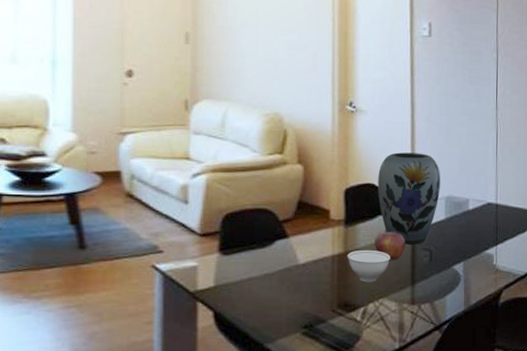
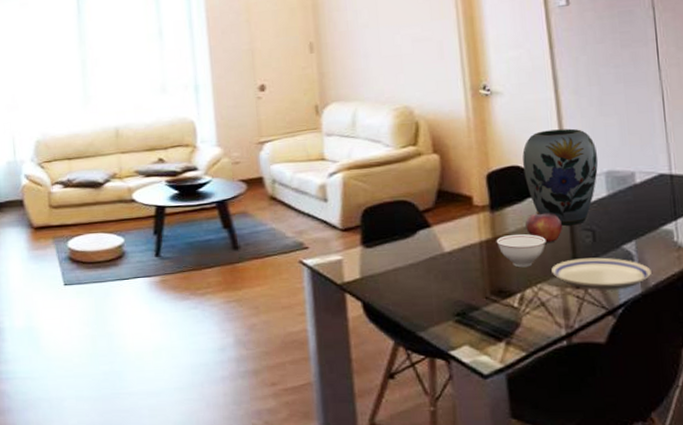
plate: none [393,276,473,306] -> present [551,257,651,290]

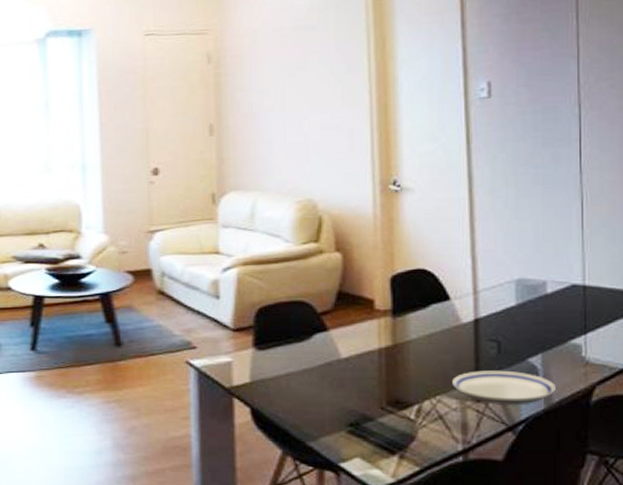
bowl: present [496,234,546,268] -> none [396,343,449,378]
vase: present [522,128,599,226] -> none [430,231,510,335]
fruit: present [525,212,562,242] -> none [428,319,466,352]

